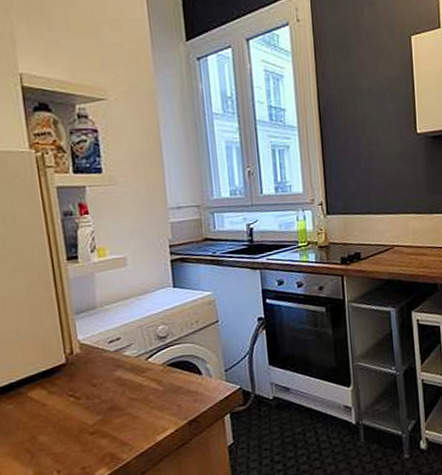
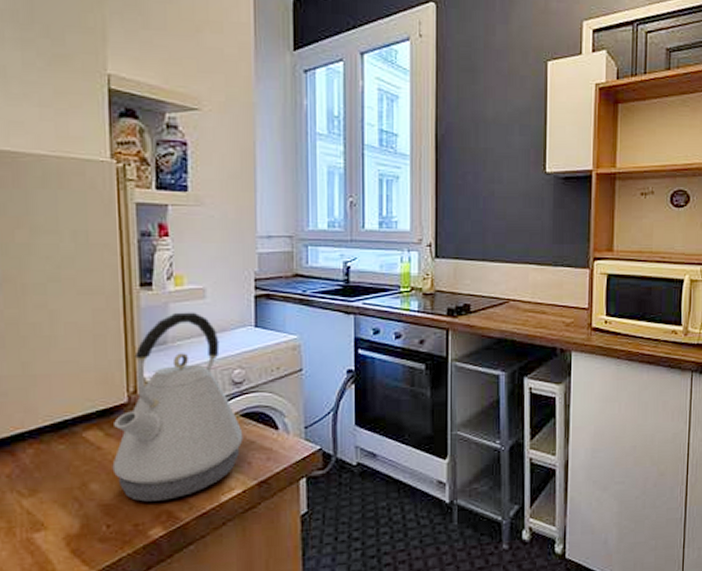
kettle: none [55,279,172,448] -> present [112,312,243,502]

